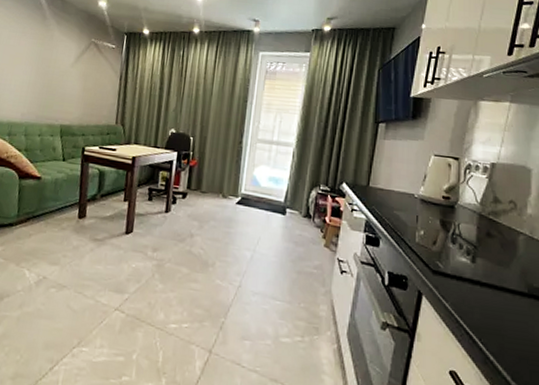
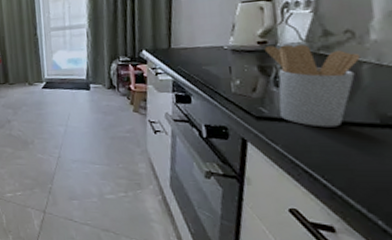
utensil holder: none [447,202,519,291] -> present [263,44,361,127]

